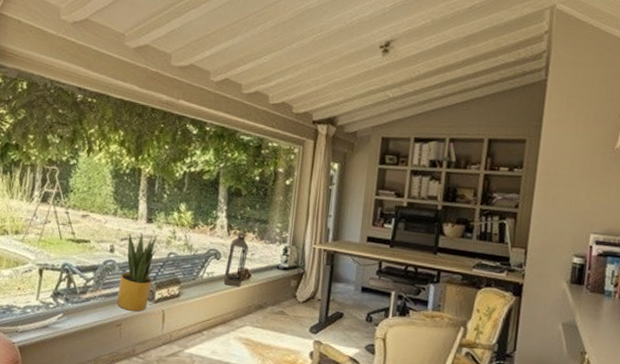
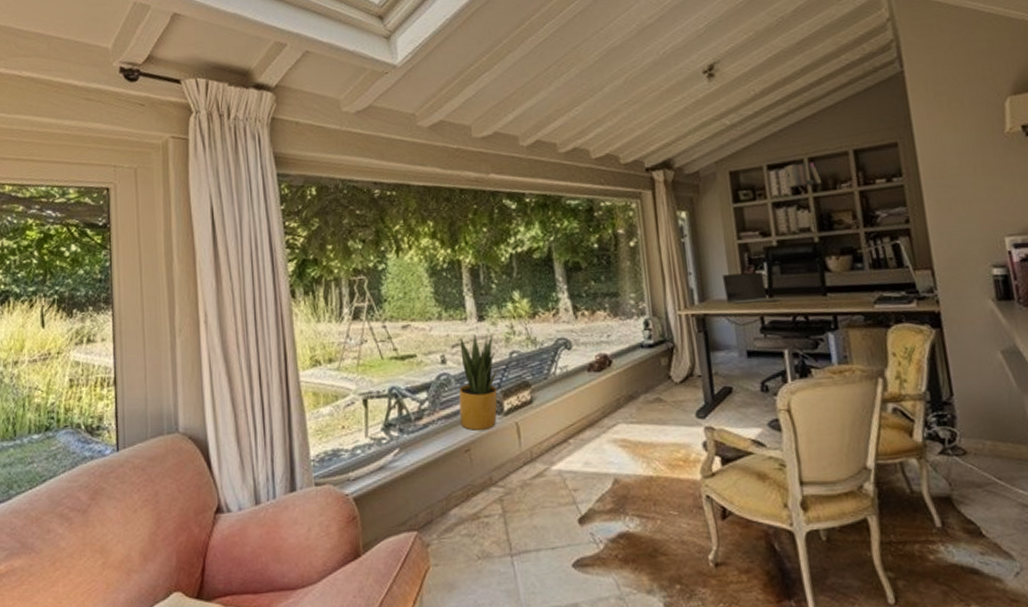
lantern: present [223,224,250,288] -> none [580,302,603,379]
laptop: none [354,222,399,252] -> present [721,272,780,305]

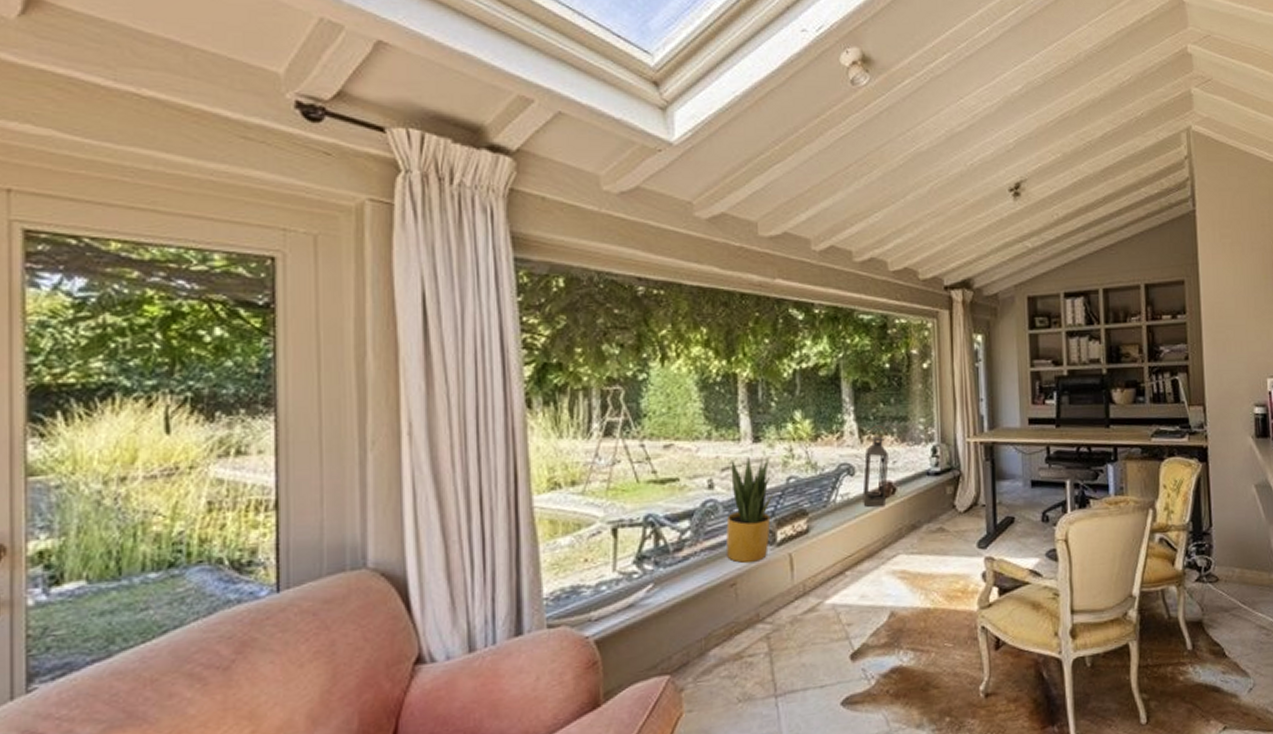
lantern: none [580,302,603,379] -> present [862,425,889,508]
laptop: present [721,272,780,305] -> none [1012,401,1066,434]
books: present [784,162,822,188] -> none [1080,293,1114,318]

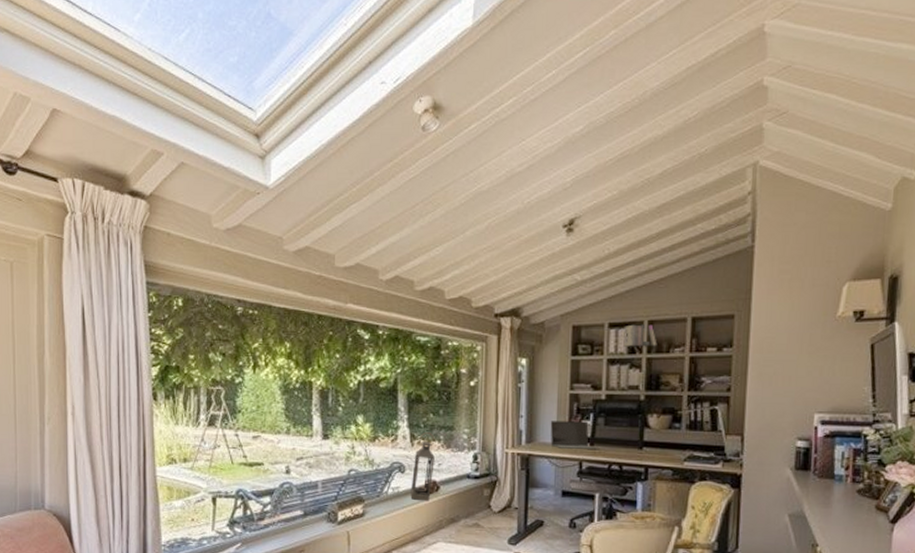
planter: present [726,457,775,563] -> none [298,451,338,535]
laptop: none [1012,401,1066,434] -> present [550,421,600,450]
books: none [1080,293,1114,318] -> present [623,324,657,347]

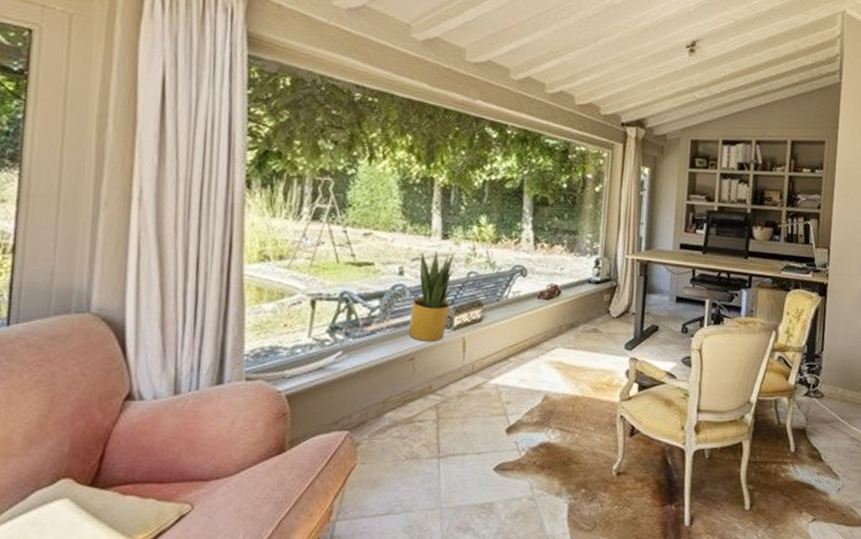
planter: none [298,451,338,535] -> present [409,251,456,341]
lantern: present [410,432,435,501] -> none [531,236,559,306]
laptop: present [550,421,600,450] -> none [668,229,711,259]

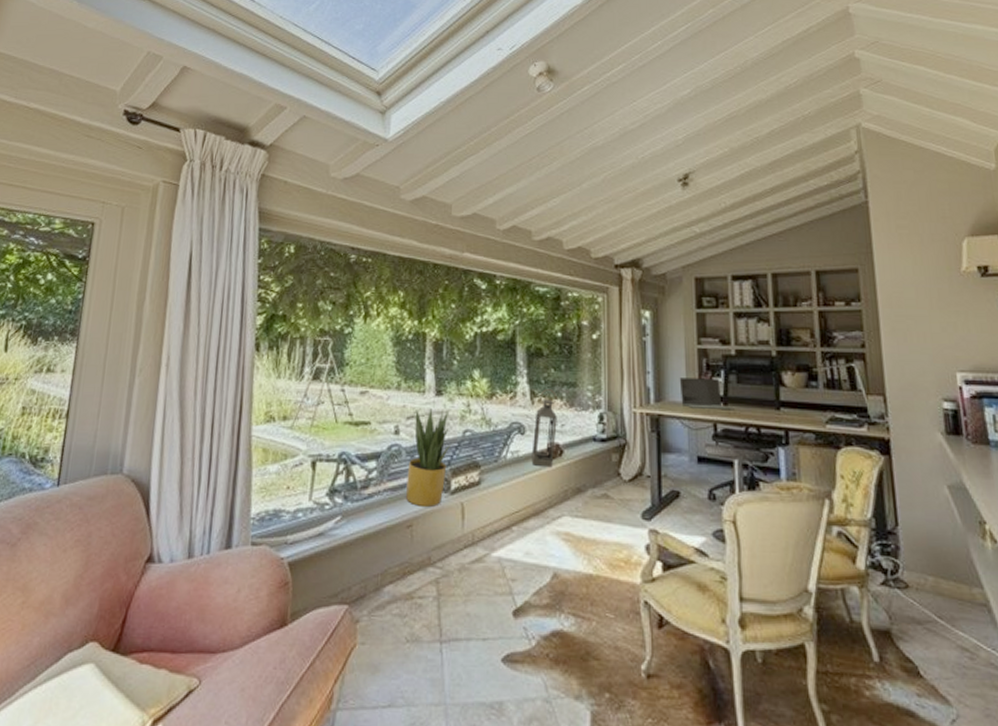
lantern: none [531,236,559,306] -> present [531,389,557,468]
laptop: none [668,229,711,259] -> present [679,378,734,411]
books: present [734,143,763,165] -> none [748,277,784,301]

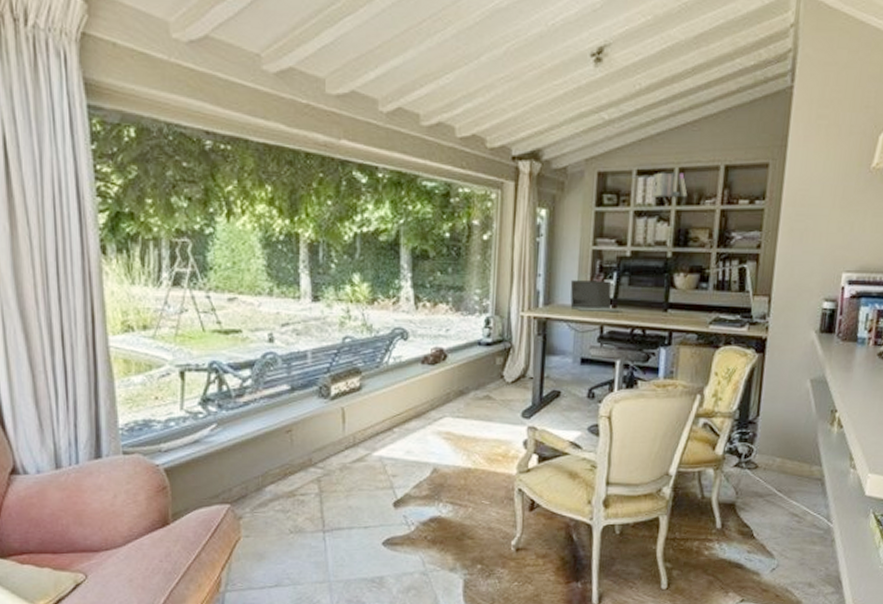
planter: present [406,408,452,507] -> none [284,315,331,412]
lantern: present [531,389,557,468] -> none [414,293,443,372]
books: none [748,277,784,301] -> present [651,172,688,198]

